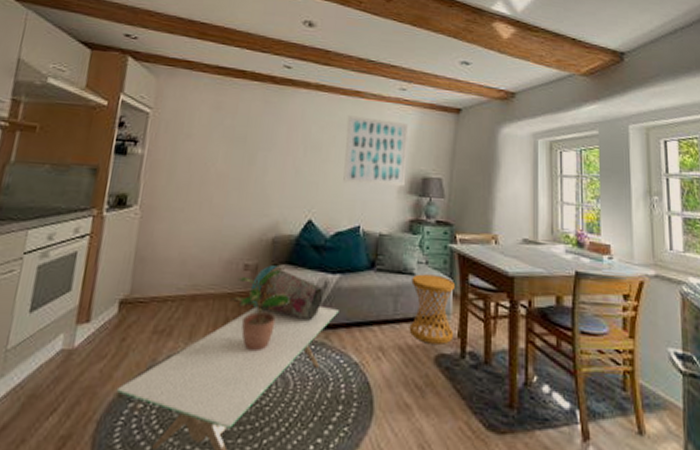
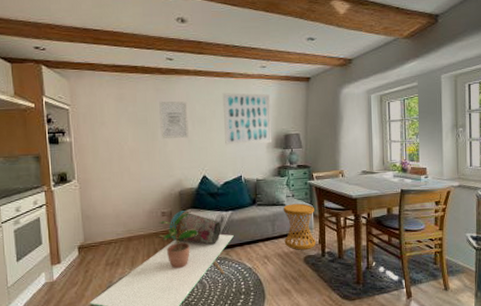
wall art: none [260,116,302,168] -> present [159,101,189,140]

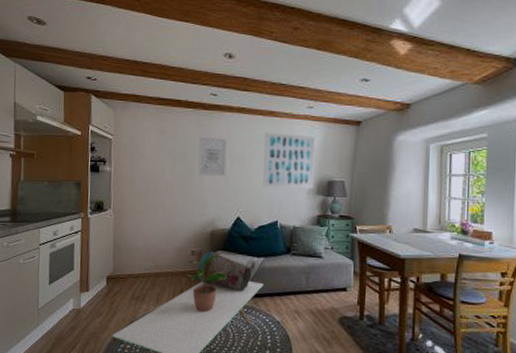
side table: present [283,203,316,250] -> none [318,257,355,310]

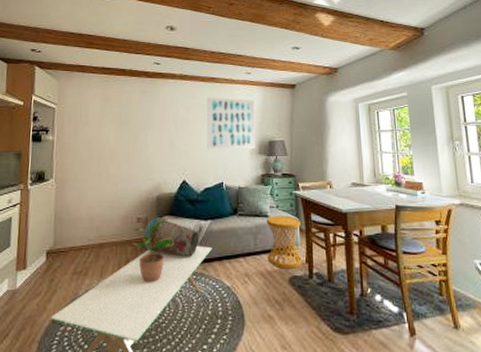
wall art: present [198,136,228,177] -> none [142,103,171,141]
side table: none [318,257,355,310] -> present [266,216,303,269]

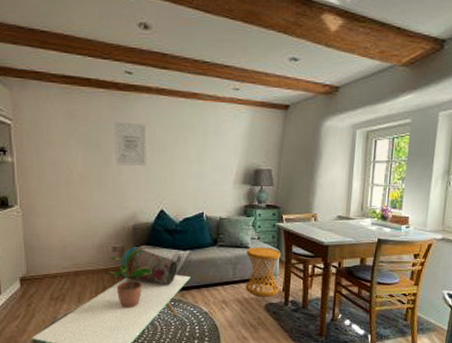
wall art: none [142,103,171,141] -> present [114,121,147,167]
wall art: present [206,97,256,150] -> none [187,117,241,178]

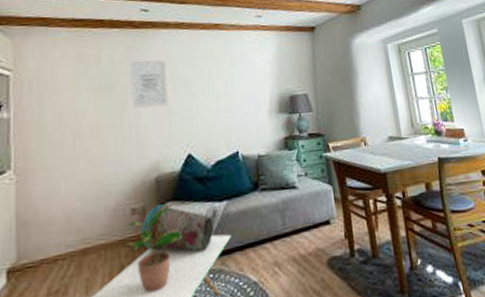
side table: present [245,247,281,297] -> none [294,184,342,250]

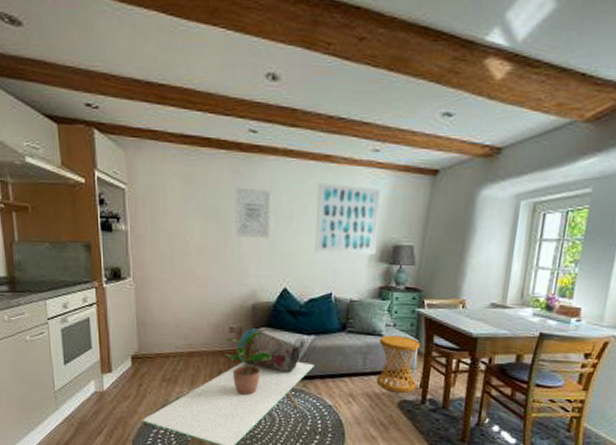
wall art: none [210,47,275,113] -> present [315,183,380,254]
side table: none [294,184,342,250] -> present [376,335,420,393]

